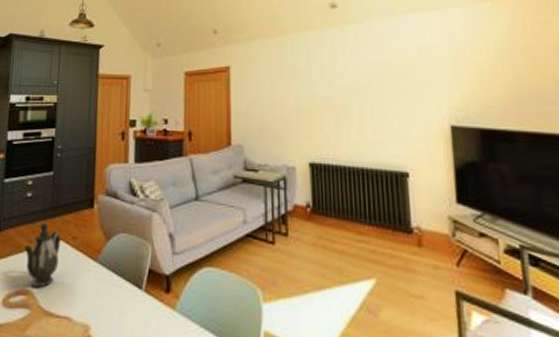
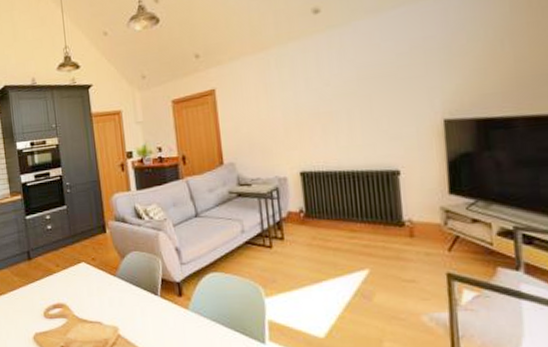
teapot: present [24,220,61,288] -> none [53,247,84,302]

